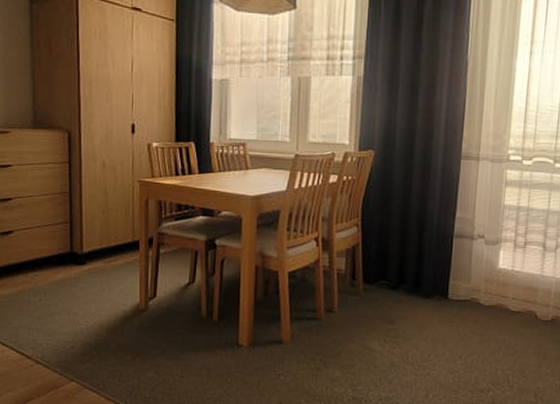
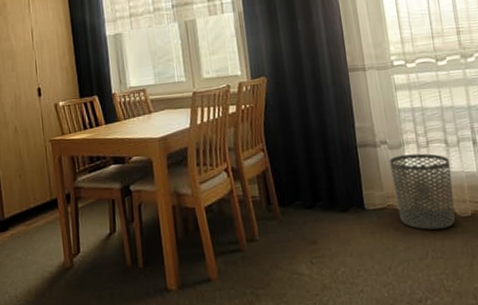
waste bin: none [480,252,544,329] -> present [390,153,455,230]

